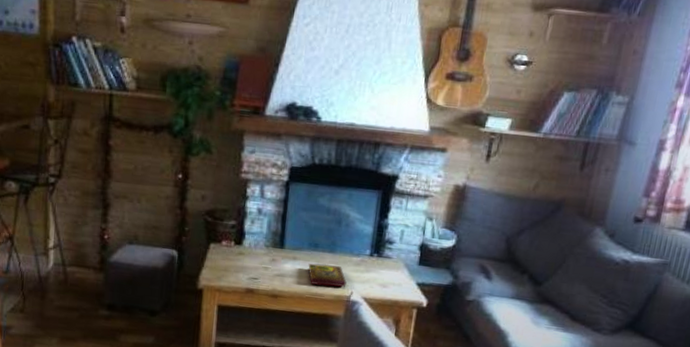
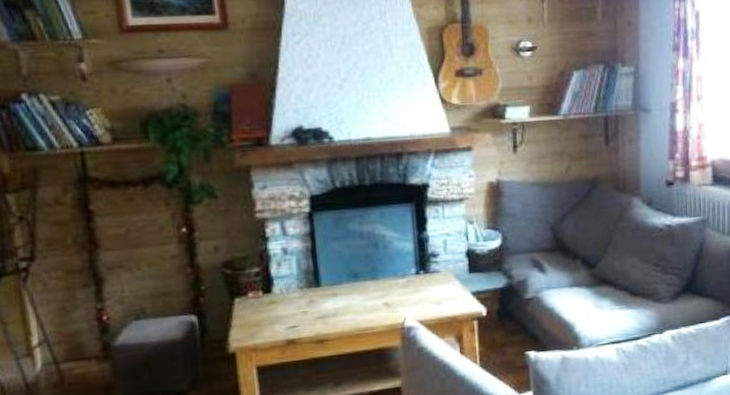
book: present [308,263,347,287] -> none [351,293,397,319]

